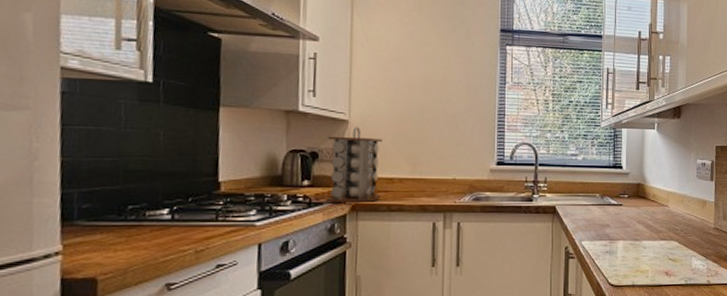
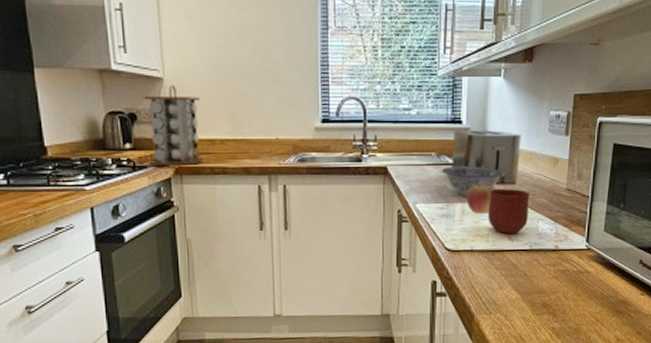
bowl: none [604,207,661,234] -> present [441,166,506,196]
toaster: none [614,175,674,224] -> present [452,130,521,185]
fruit: none [627,221,653,252] -> present [466,182,496,215]
mug: none [646,227,683,270] -> present [487,188,530,235]

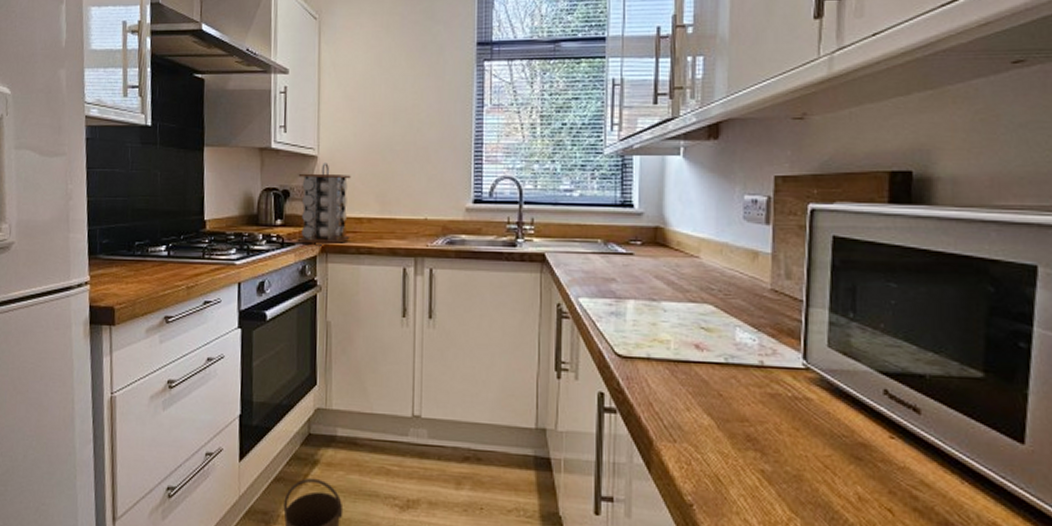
bowl: present [441,166,506,196] -> none [609,256,690,291]
toaster: present [452,130,521,185] -> none [622,215,708,282]
fruit: present [466,182,496,215] -> none [640,275,678,316]
mug: present [487,188,530,235] -> none [667,284,722,343]

